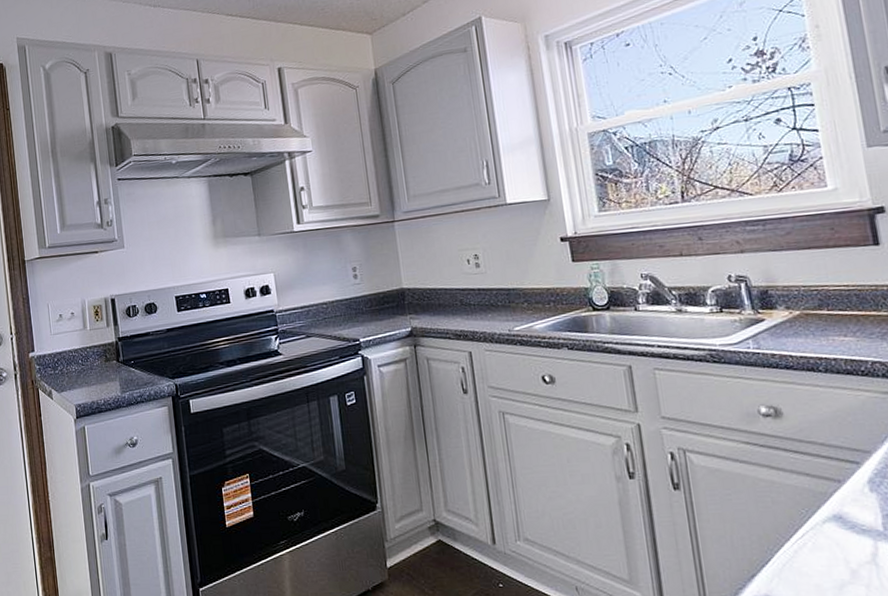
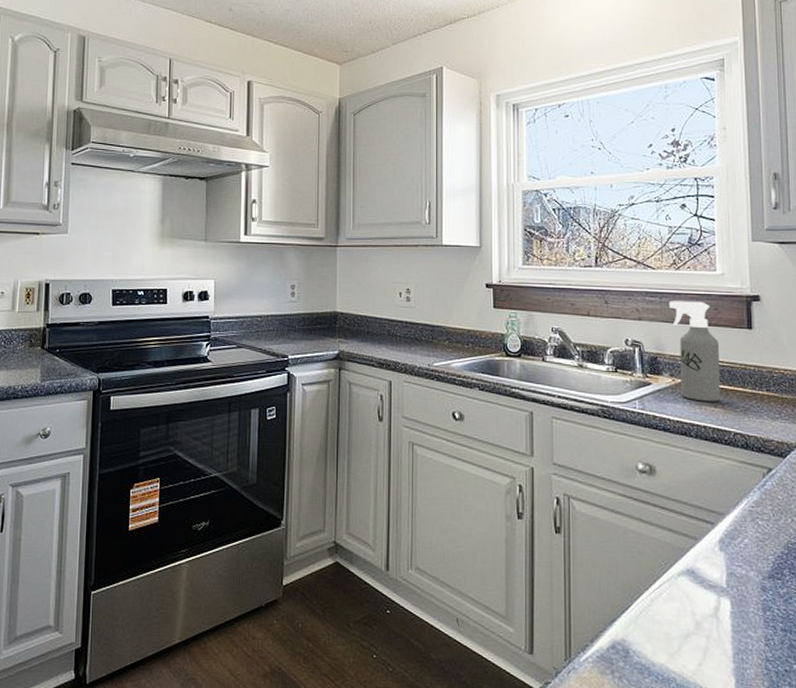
spray bottle: none [774,222,850,332] -> present [669,301,720,402]

